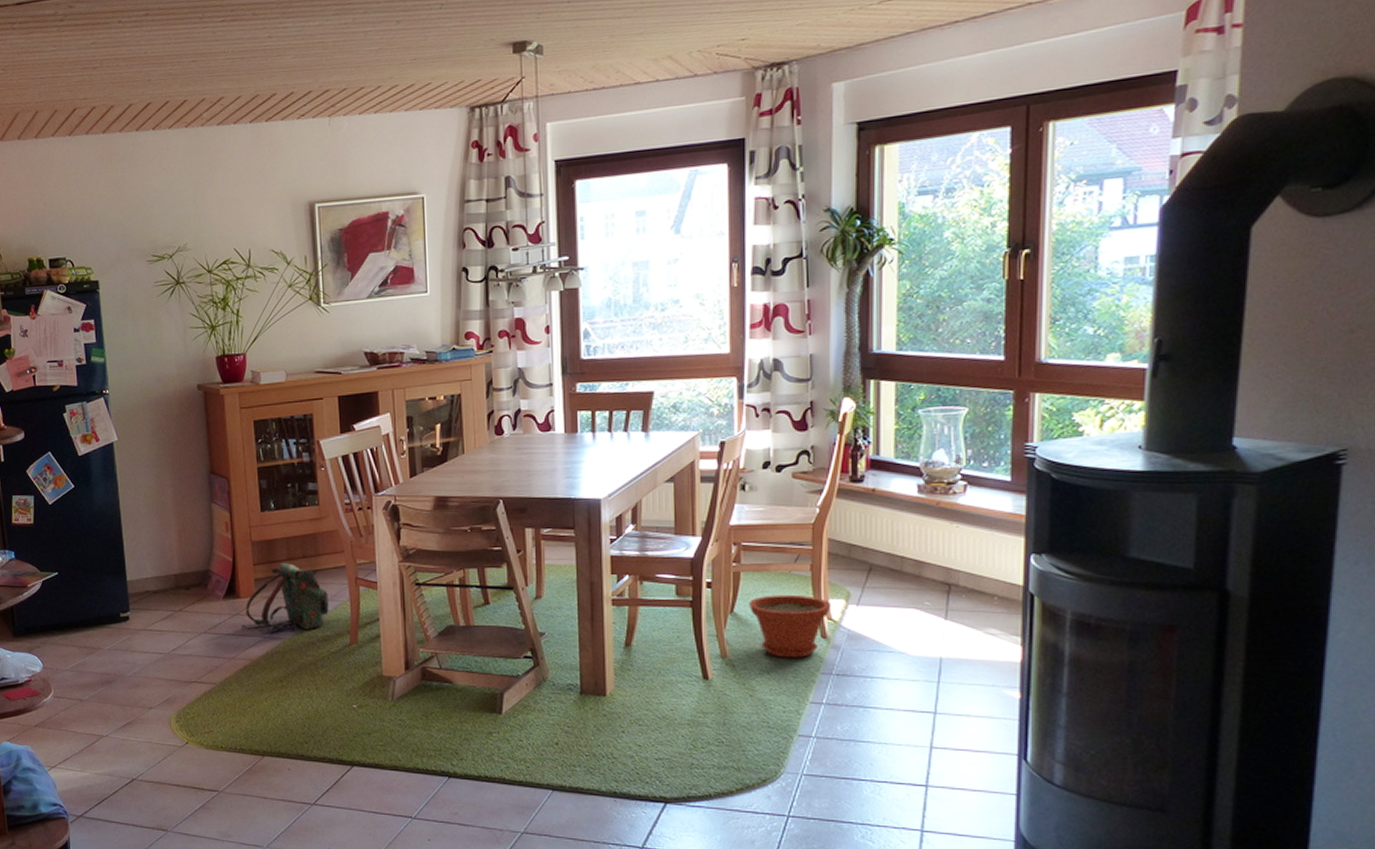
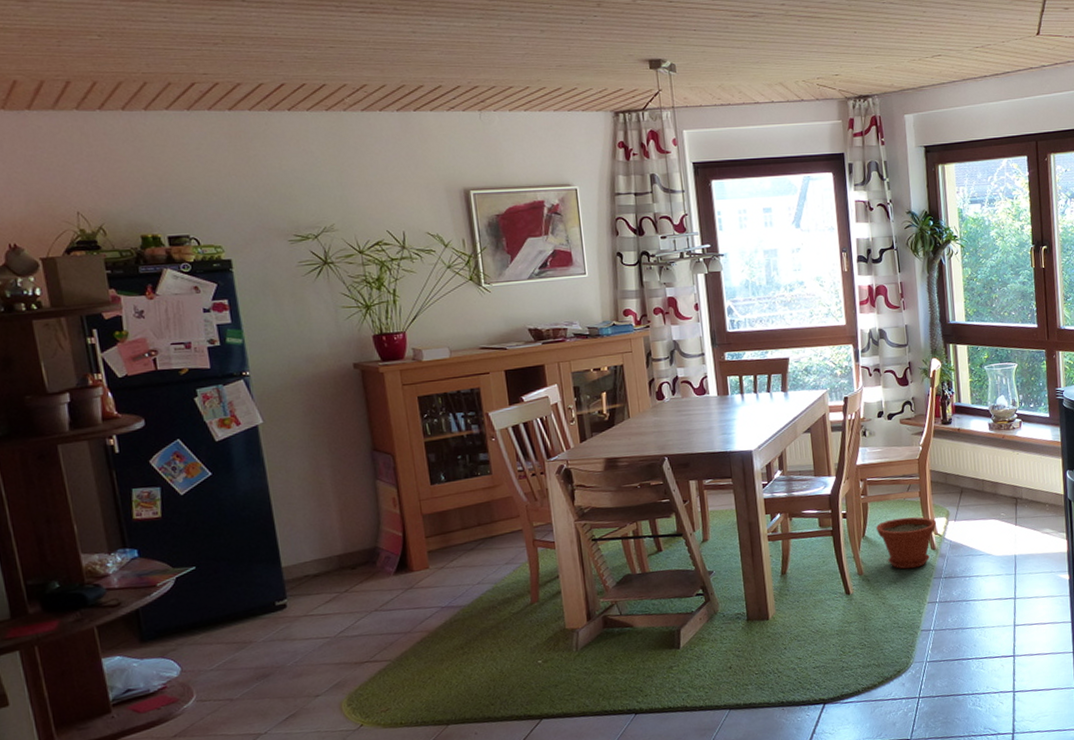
backpack: present [241,562,329,633] -> none [416,531,508,604]

